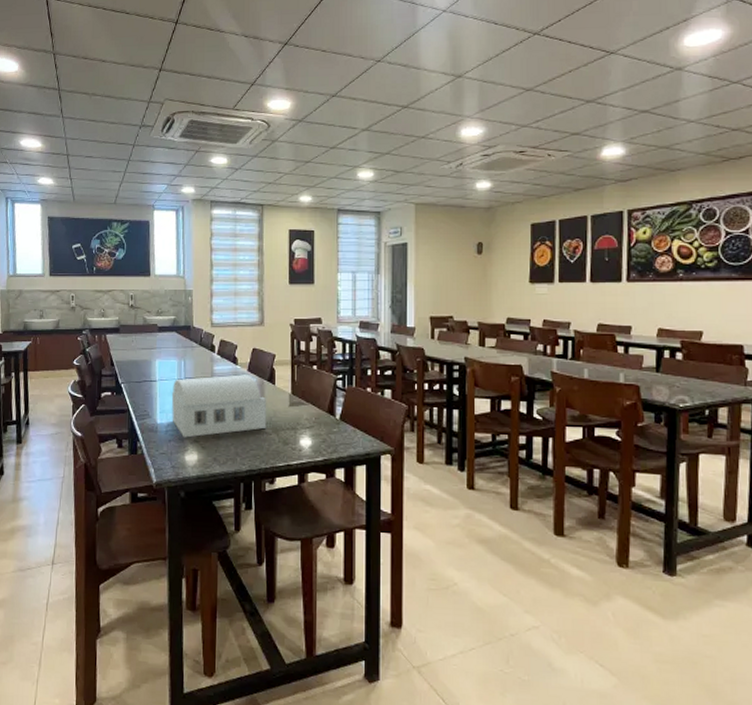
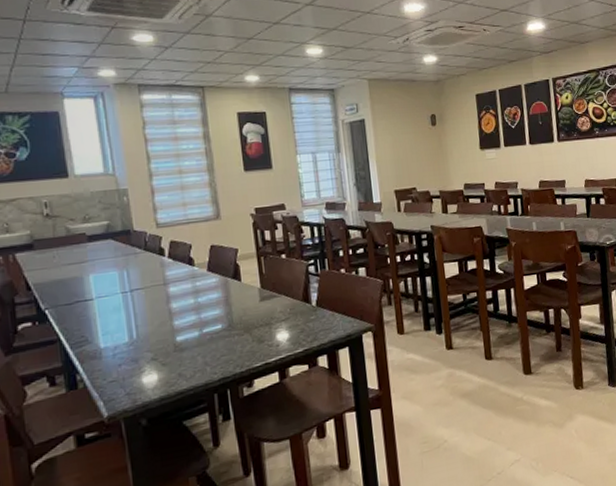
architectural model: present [171,374,267,438] -> none [115,275,237,359]

